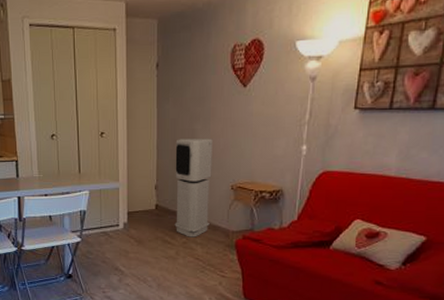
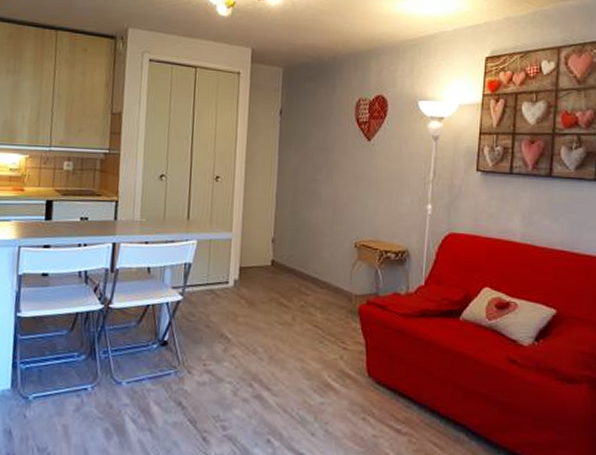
air purifier: present [174,138,213,238] -> none [292,189,336,301]

